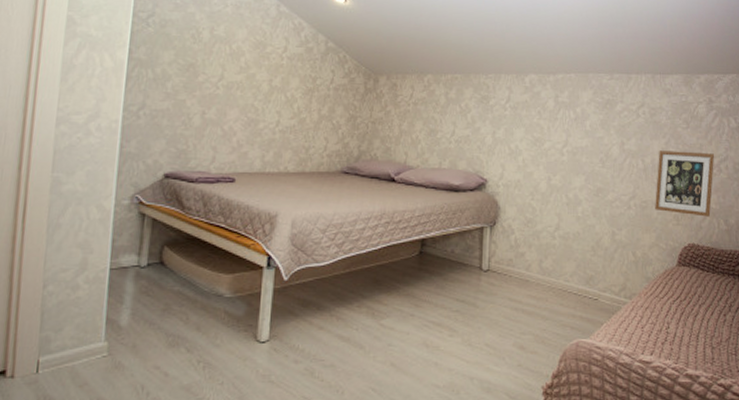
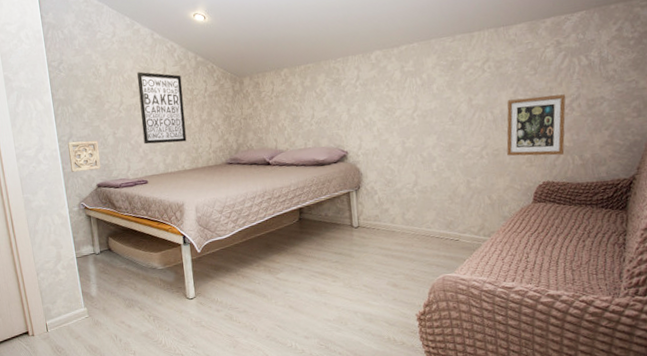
wall ornament: none [131,114,179,156] -> present [67,140,101,172]
wall art: none [241,45,305,138] -> present [137,71,187,145]

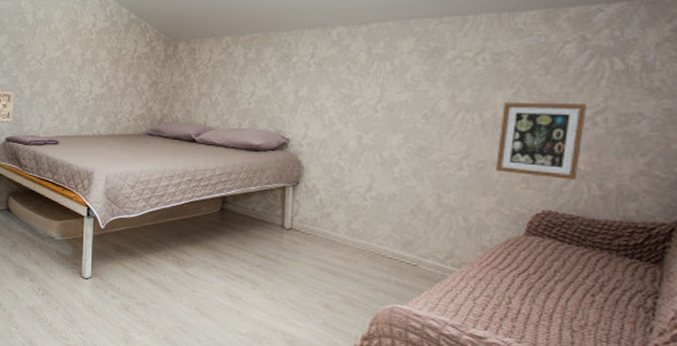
wall art: present [137,71,187,145] -> none [61,24,110,104]

